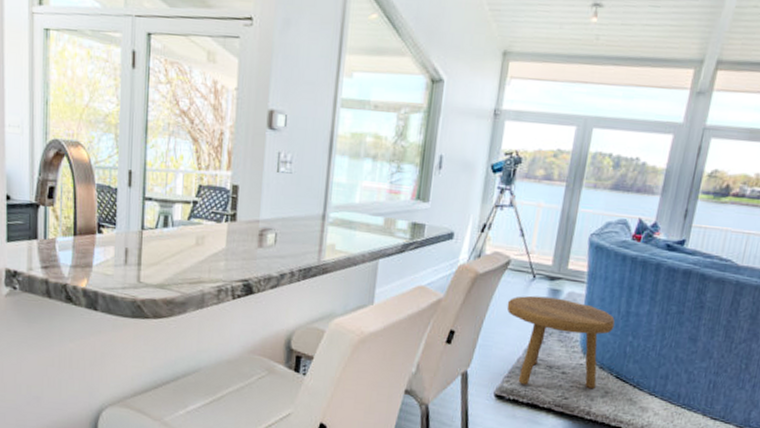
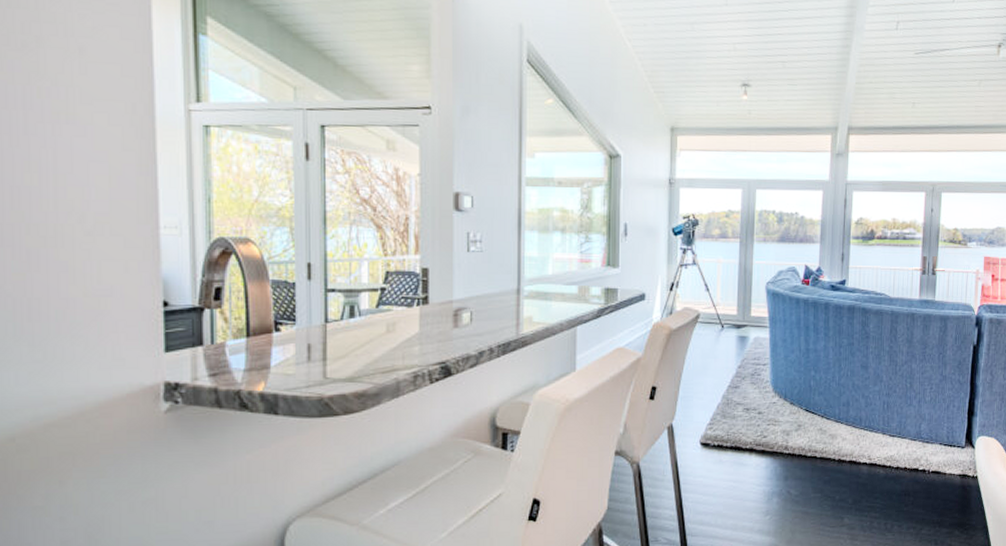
footstool: present [507,295,615,389] -> none [701,344,797,430]

